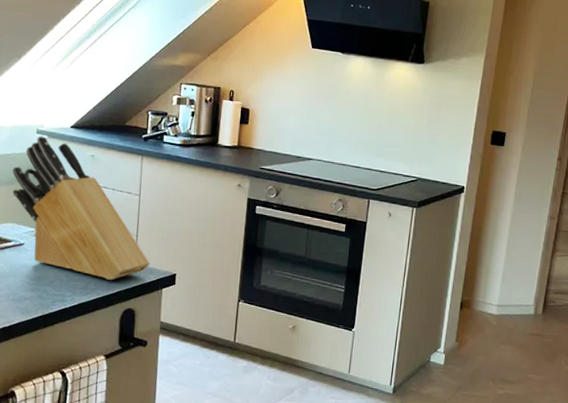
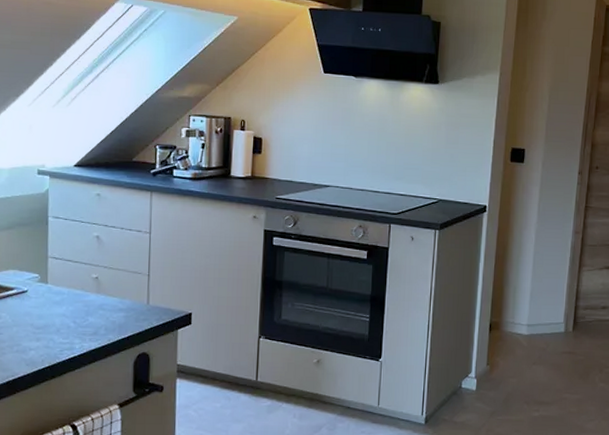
knife block: present [12,136,150,280] -> none [12,177,164,324]

